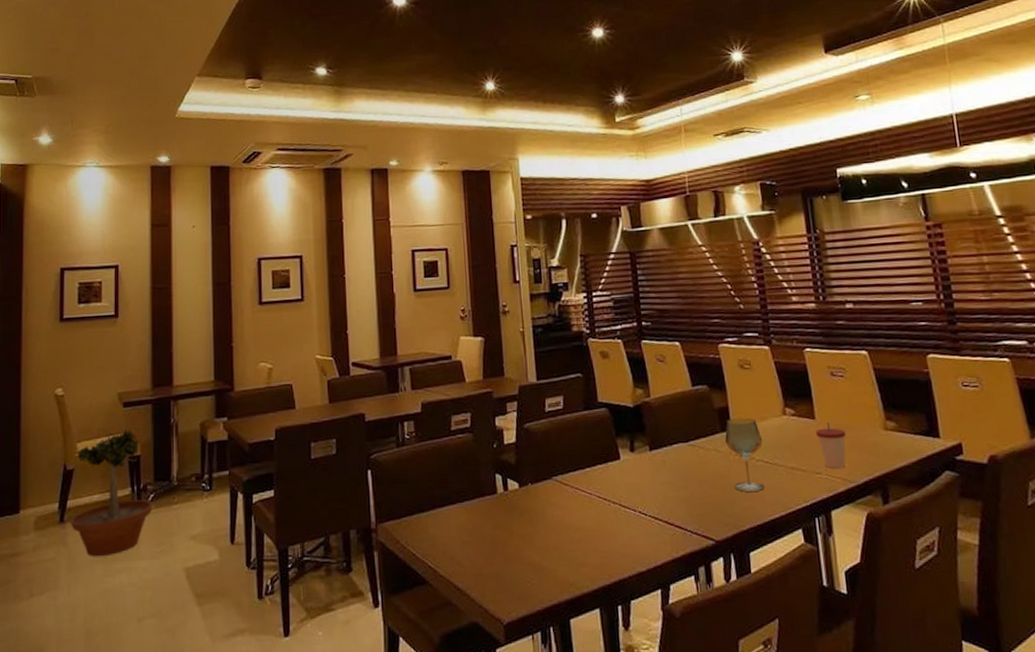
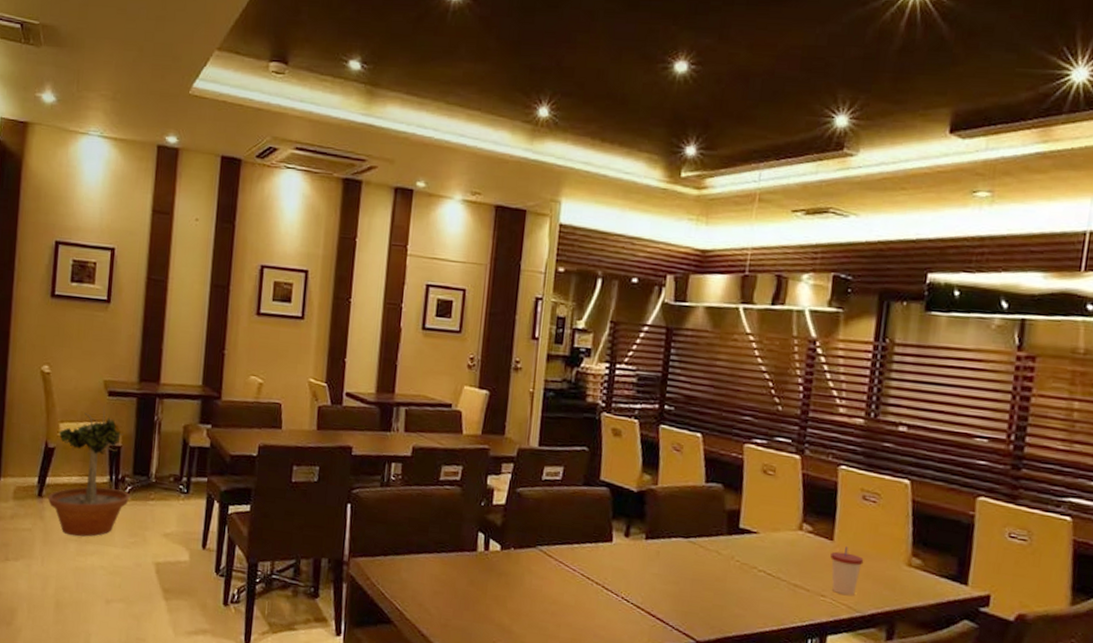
wine glass: present [725,417,765,493] -> none [728,523,771,602]

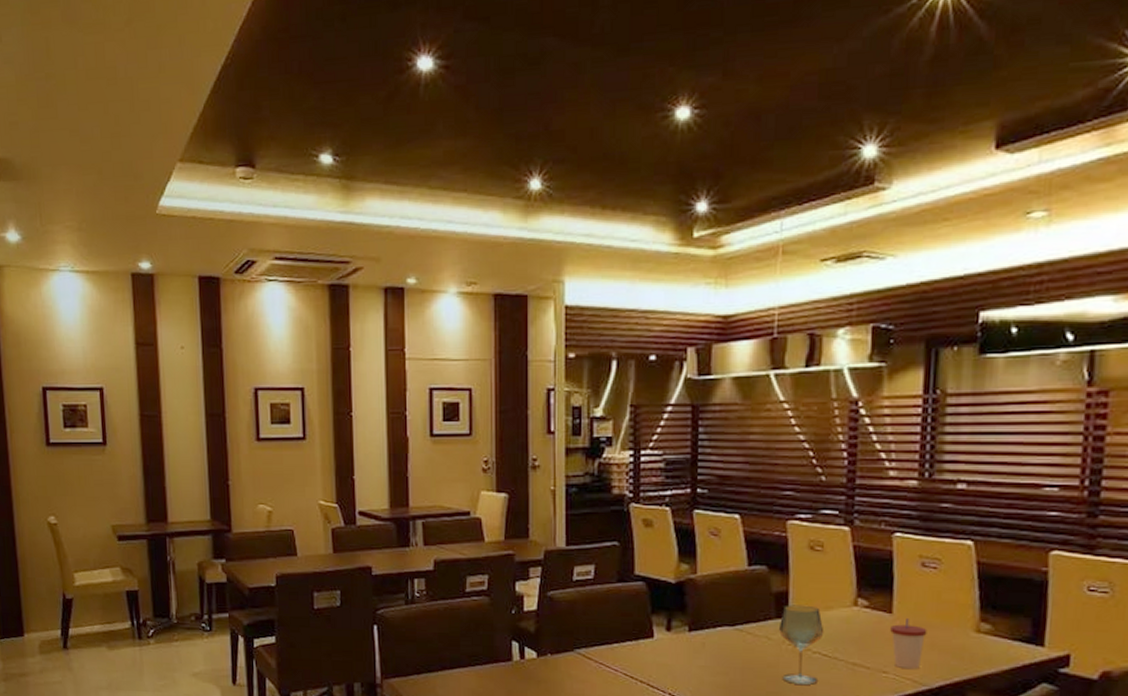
potted tree: present [47,407,131,537] -> none [73,553,154,684]
wine glass: none [728,523,771,602] -> present [779,604,825,686]

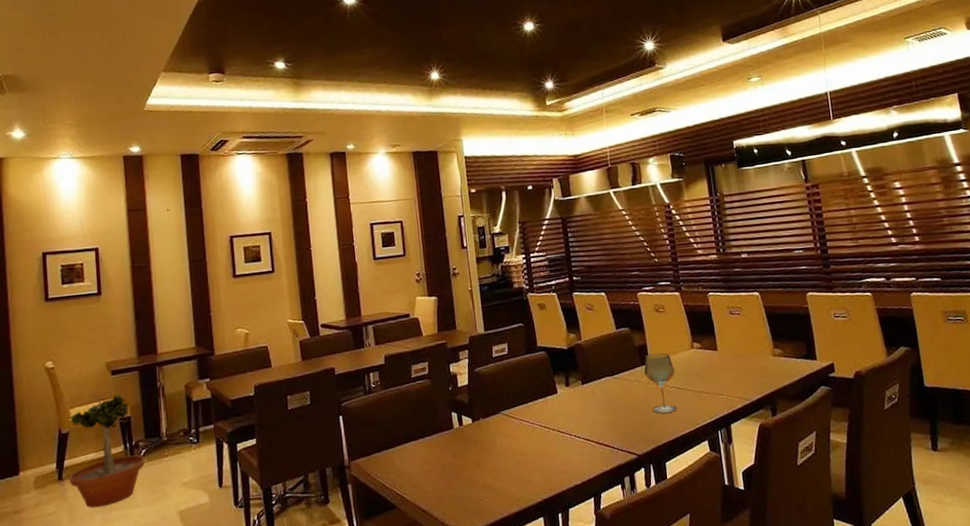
potted tree: none [73,553,154,684] -> present [68,386,146,508]
cup: present [890,618,927,670] -> none [718,353,743,390]

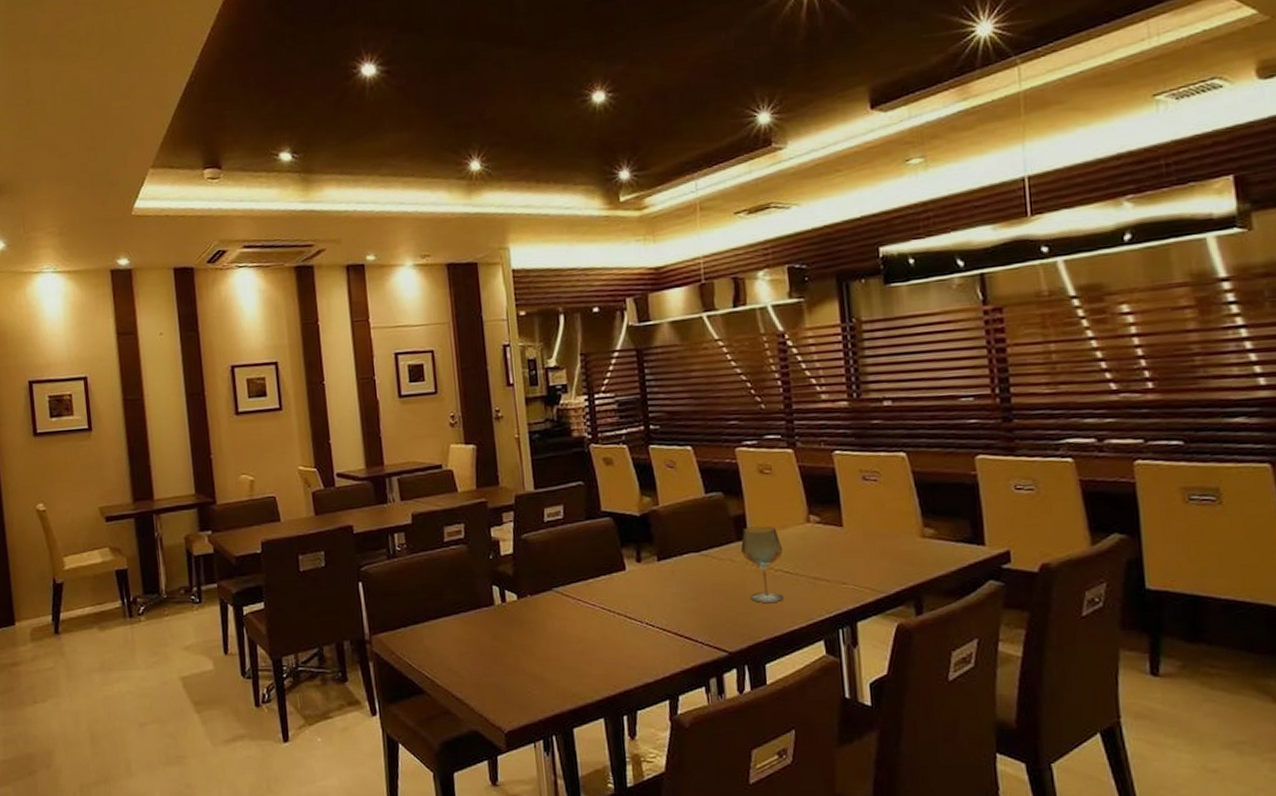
potted tree: present [68,386,146,508] -> none [63,534,145,667]

